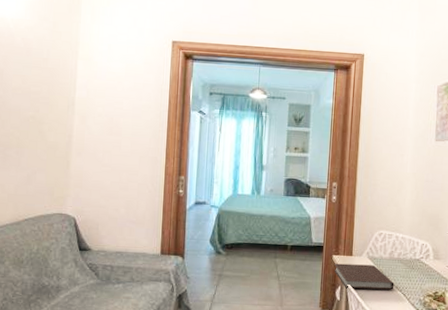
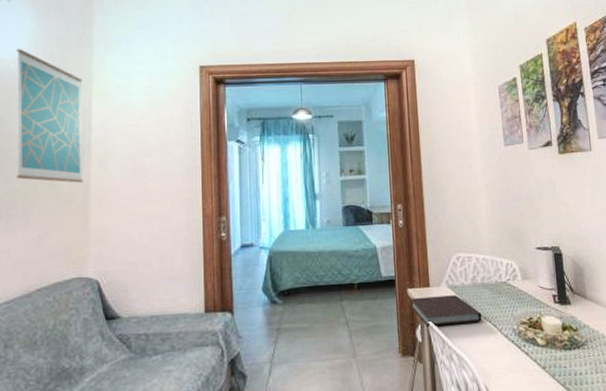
wall art: none [12,9,71,134] -> present [16,48,84,183]

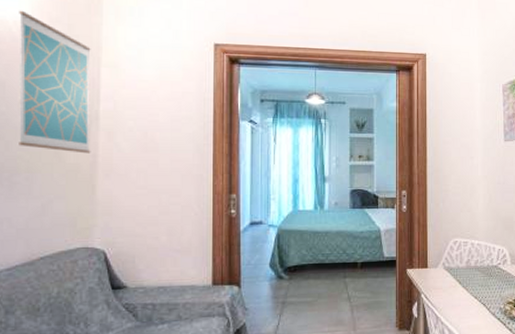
notebook: present [410,295,482,327] -> none [409,276,473,304]

